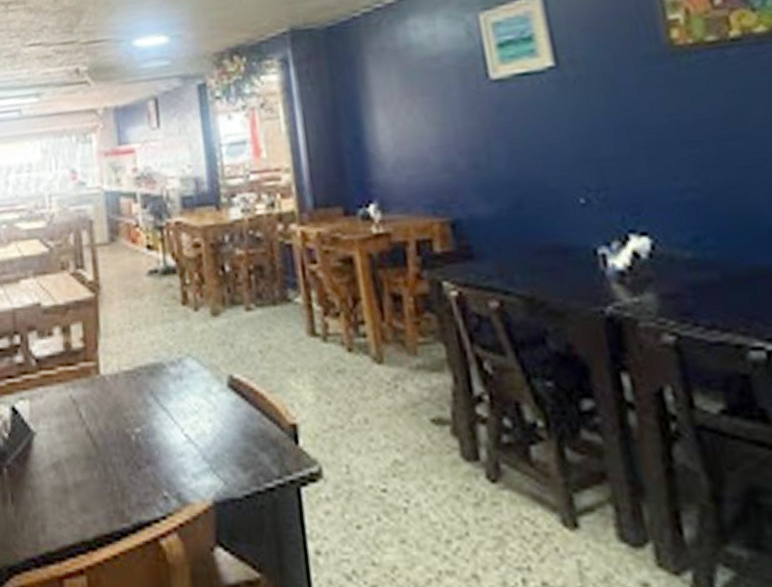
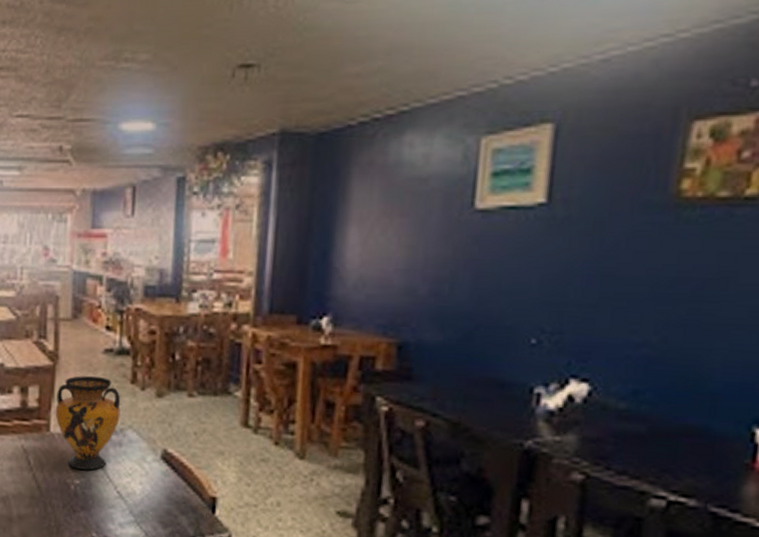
vase: none [103,302,176,414] -> present [55,375,121,470]

